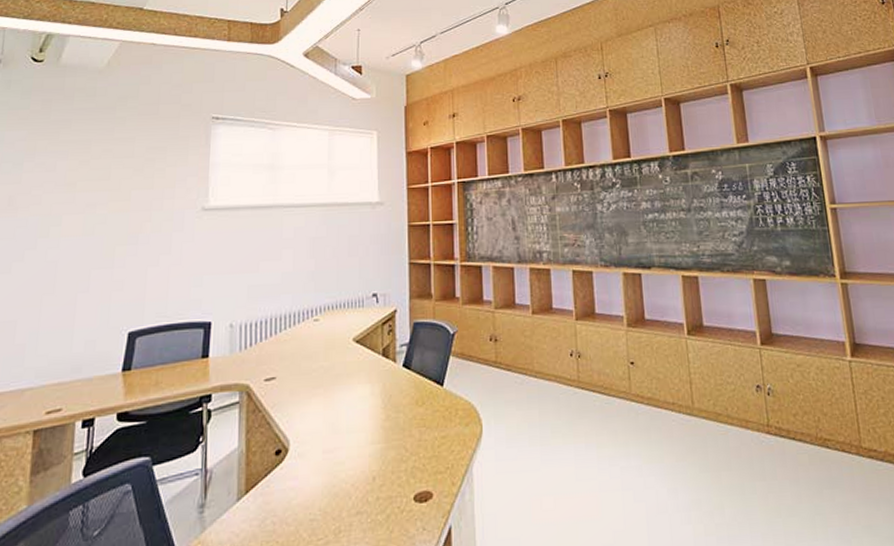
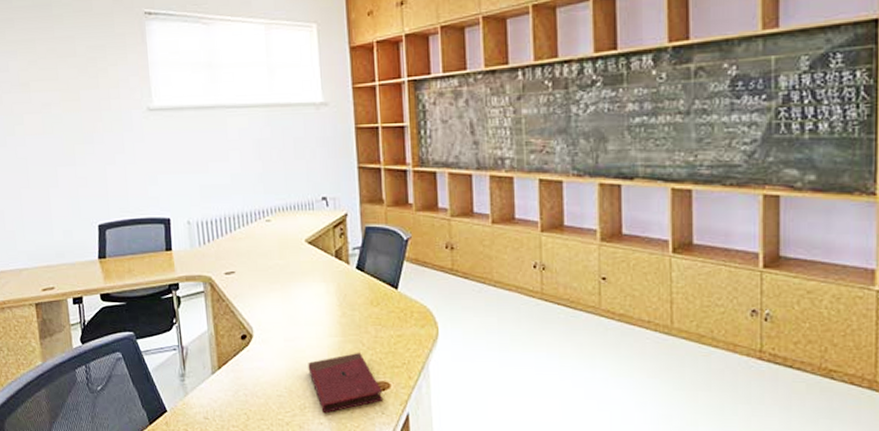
book: none [346,460,425,537] -> present [308,353,384,414]

